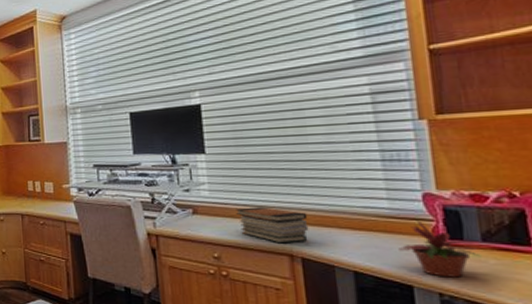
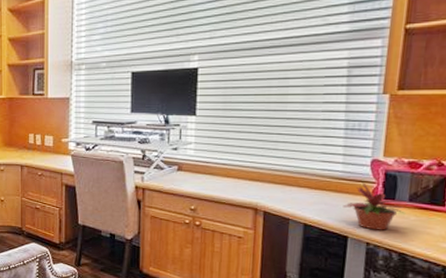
book stack: present [236,207,309,244] -> none [215,166,275,199]

